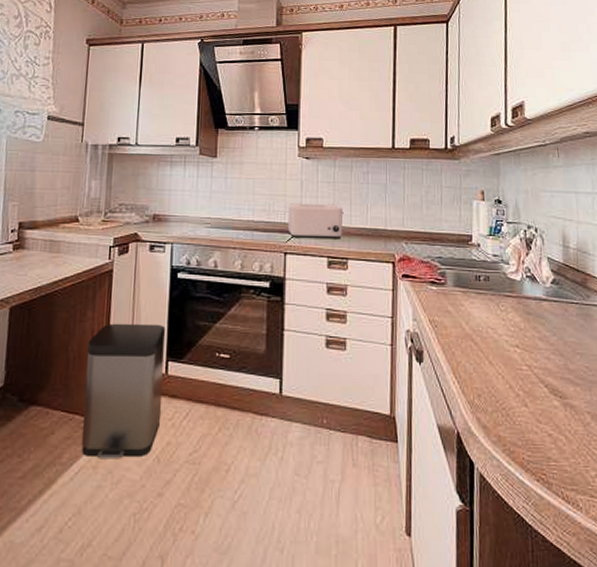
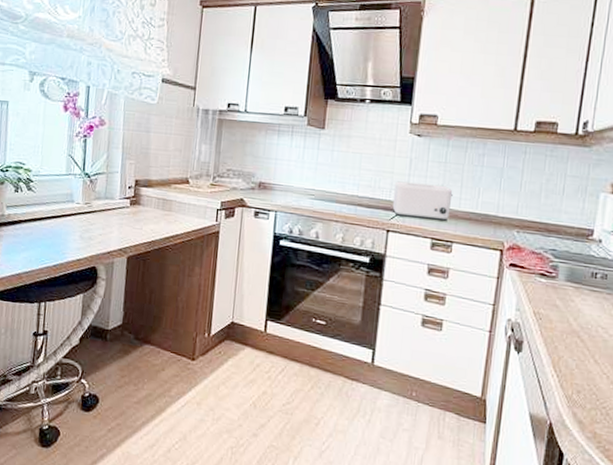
pedal bin: present [81,323,165,459] -> none [187,280,266,401]

